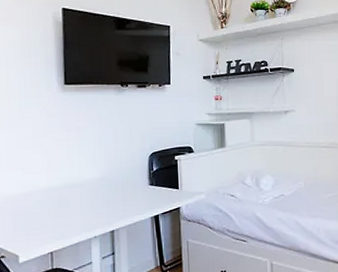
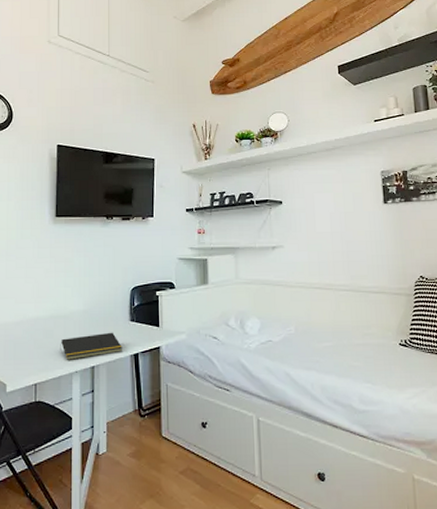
notepad: none [76,196,142,227] -> present [60,332,122,360]

